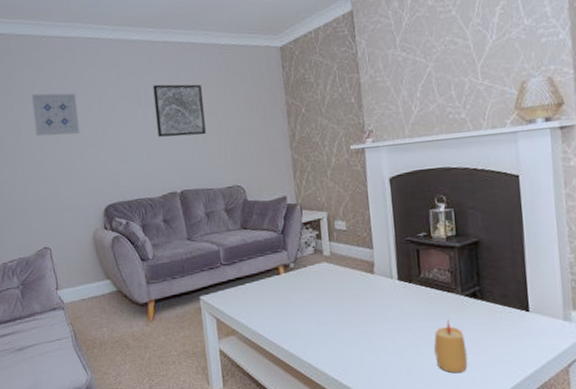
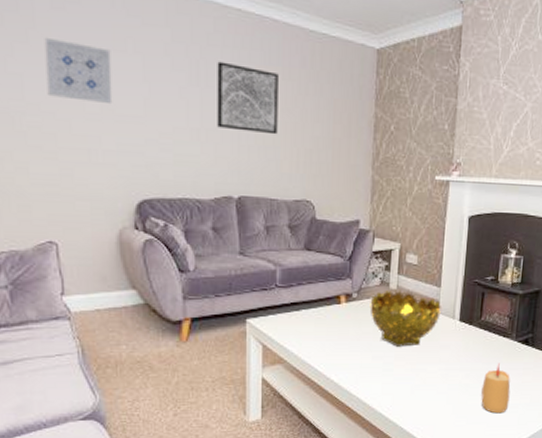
decorative bowl: none [307,255,378,311] -> present [369,289,441,347]

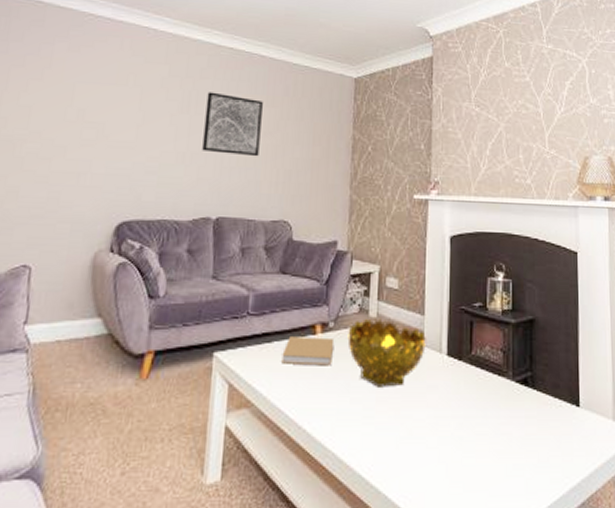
wall art: present [44,37,113,105] -> none [50,74,114,132]
book: none [310,306,358,330] -> present [281,337,335,366]
candle: present [481,362,511,414] -> none [479,408,513,478]

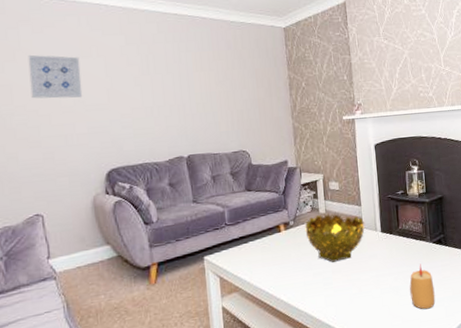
wall art: none [50,74,114,132] -> present [28,54,83,99]
wall art: present [202,92,263,157] -> none [162,53,214,104]
book: present [281,337,335,366] -> none [257,233,296,257]
candle: none [479,408,513,478] -> present [409,263,435,310]

